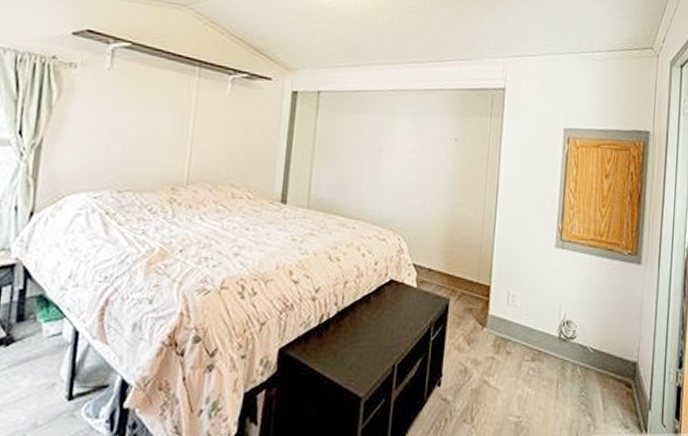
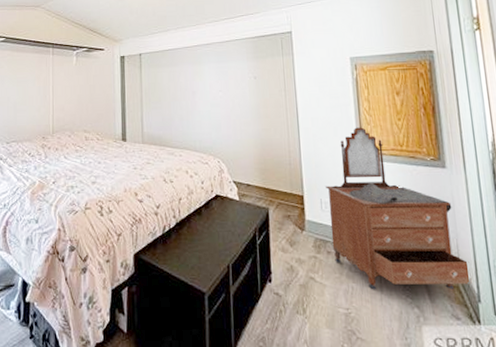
dresser: none [513,211,647,396] -> present [326,127,472,290]

